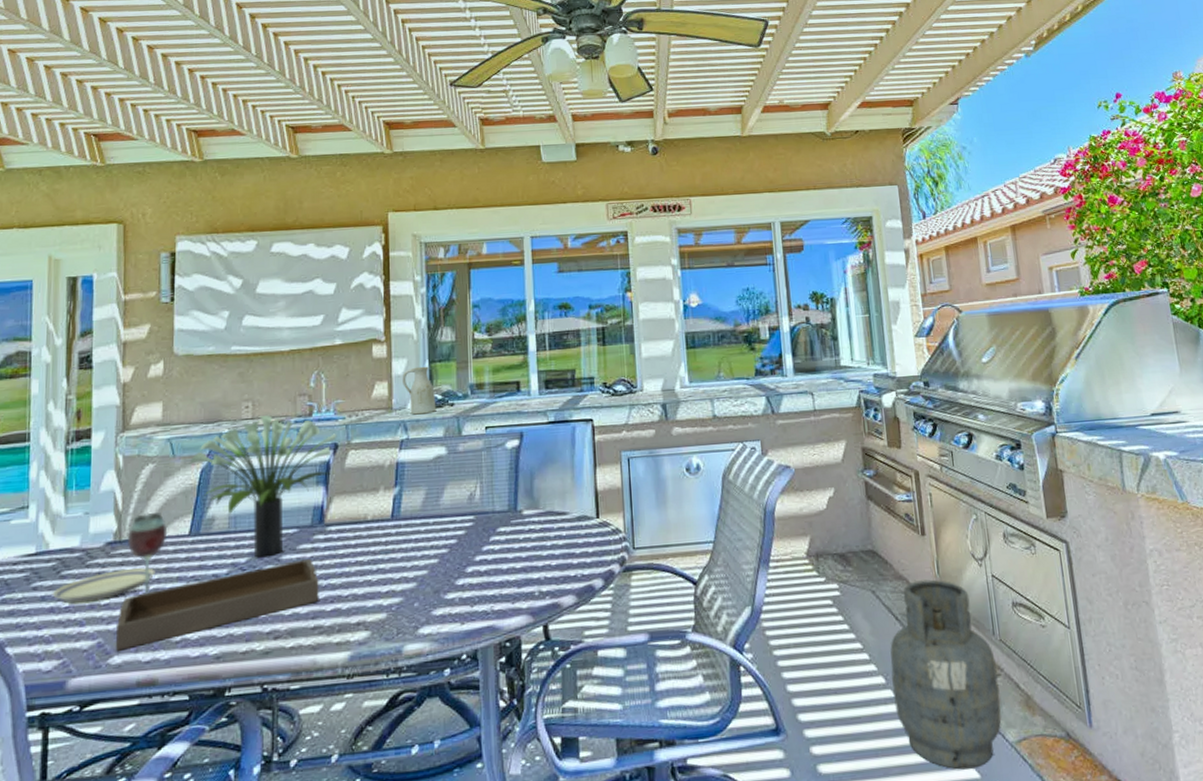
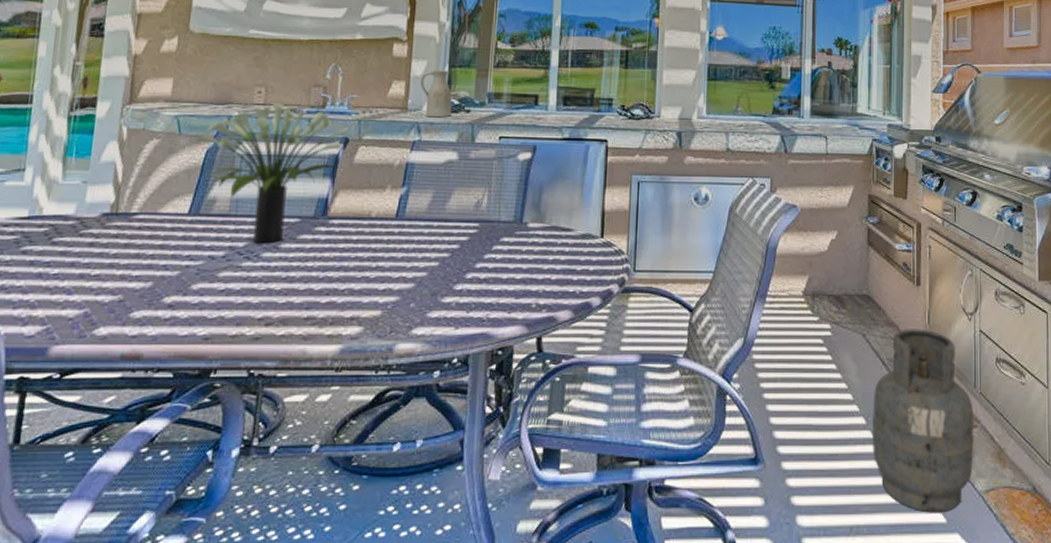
plate: present [52,568,156,603] -> none [41,242,151,271]
serving tray: present [115,558,319,651] -> none [103,249,317,322]
wineglass: present [128,512,168,596] -> none [124,187,167,270]

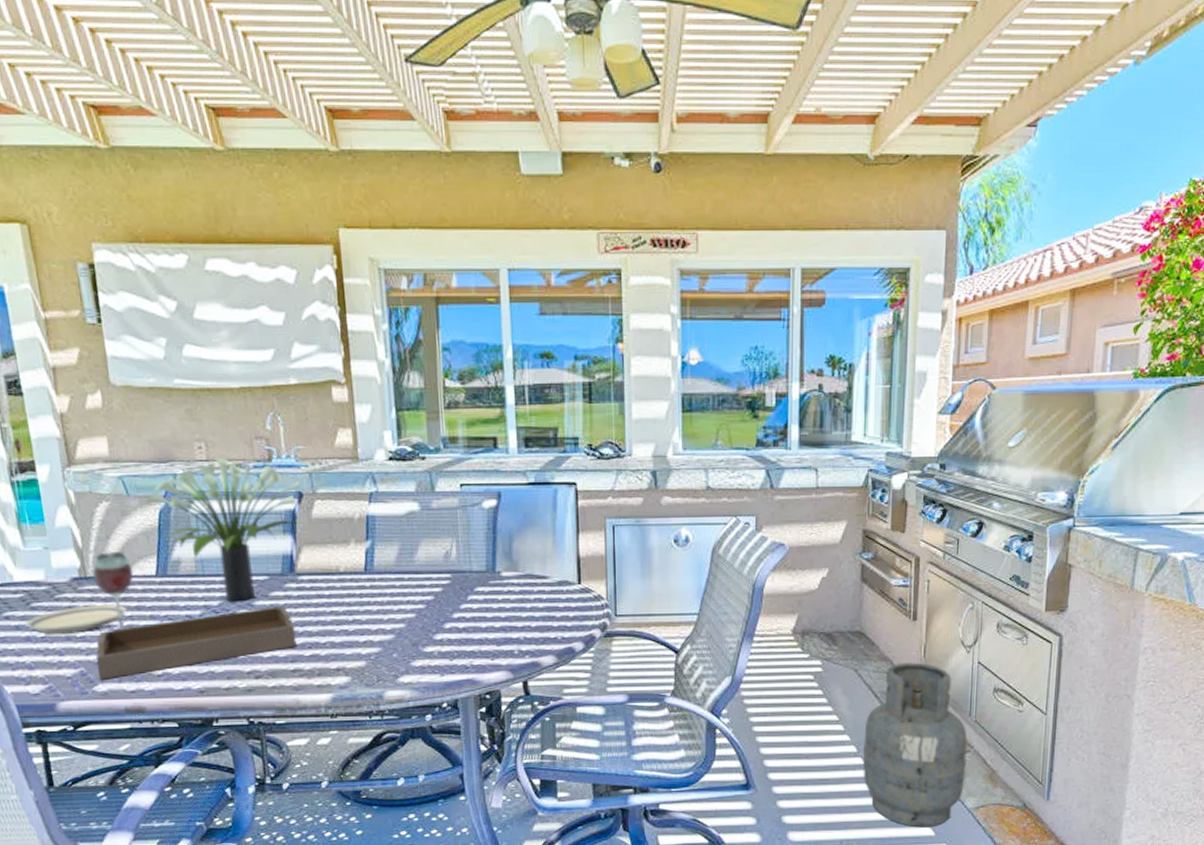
plate: none [41,242,151,271] -> present [25,605,127,634]
serving tray: none [103,249,317,322] -> present [95,605,297,680]
wineglass: none [124,187,167,270] -> present [92,551,133,631]
ceramic pitcher: present [420,70,453,118] -> none [367,414,407,467]

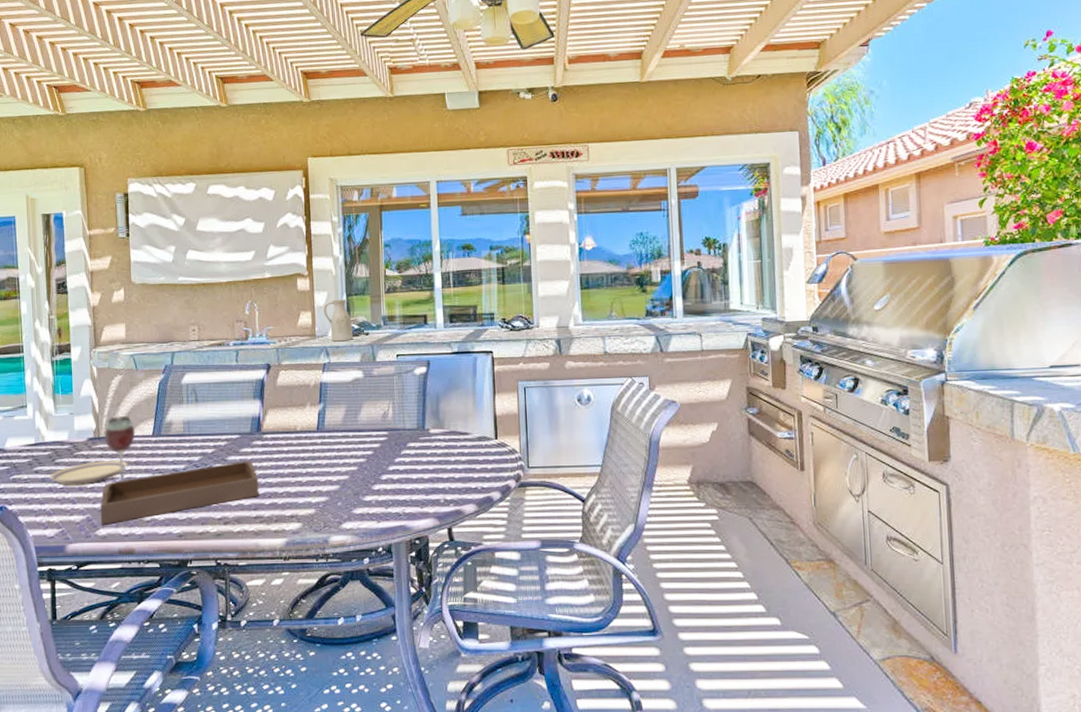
flower arrangement: present [145,457,301,602] -> none [149,337,270,458]
ceramic pitcher: none [367,414,407,467] -> present [323,299,354,342]
propane tank: present [863,662,967,828] -> none [763,511,868,679]

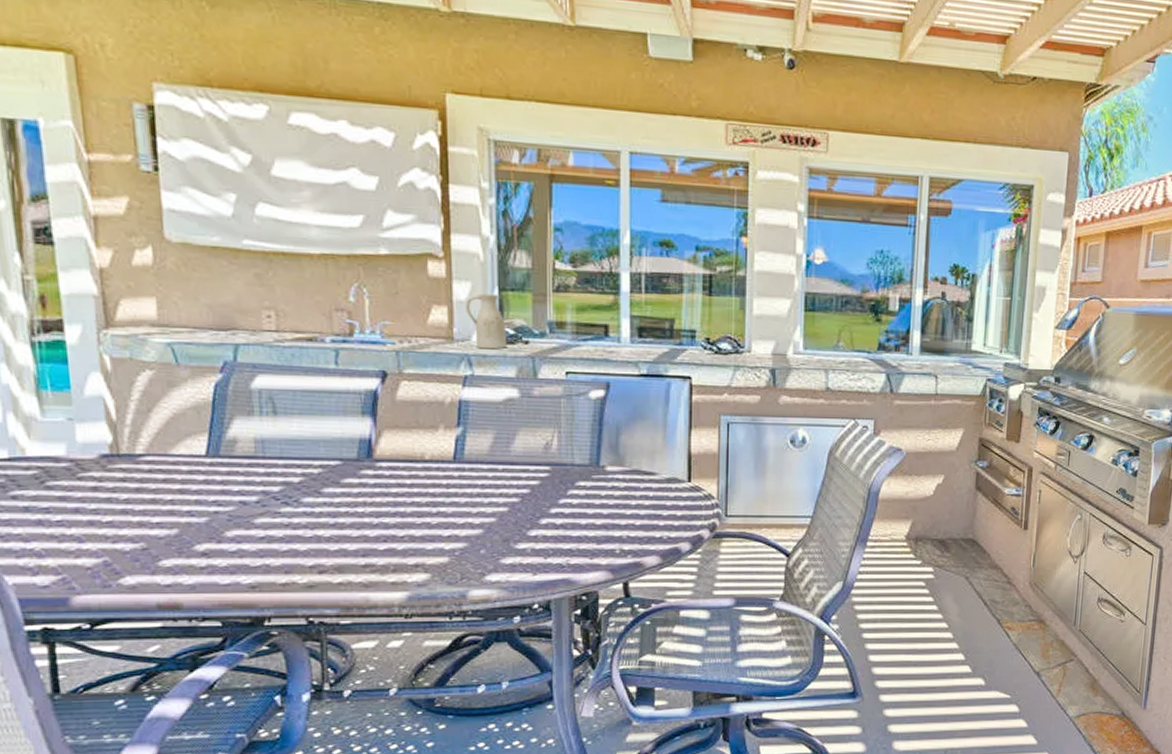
plate: present [49,460,128,485] -> none [37,486,168,517]
serving tray: present [100,460,259,525] -> none [124,493,370,571]
wineglass: present [105,415,135,483] -> none [127,426,178,516]

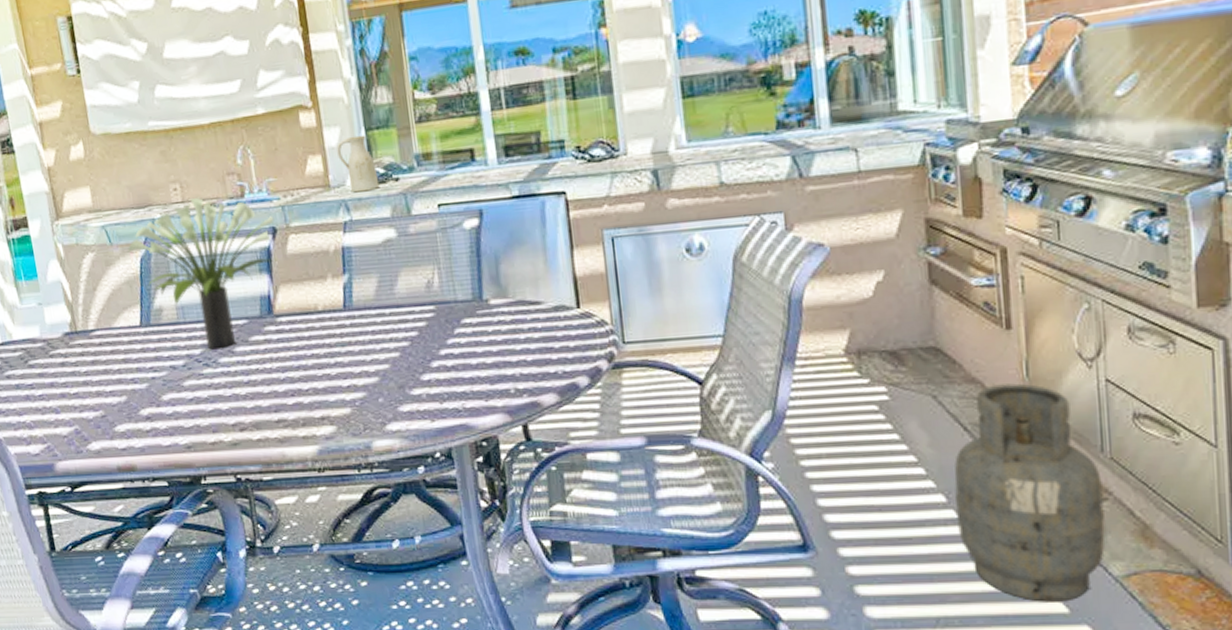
flower arrangement: none [198,328,386,488] -> present [127,197,275,350]
propane tank: none [970,571,1072,736] -> present [954,383,1105,602]

